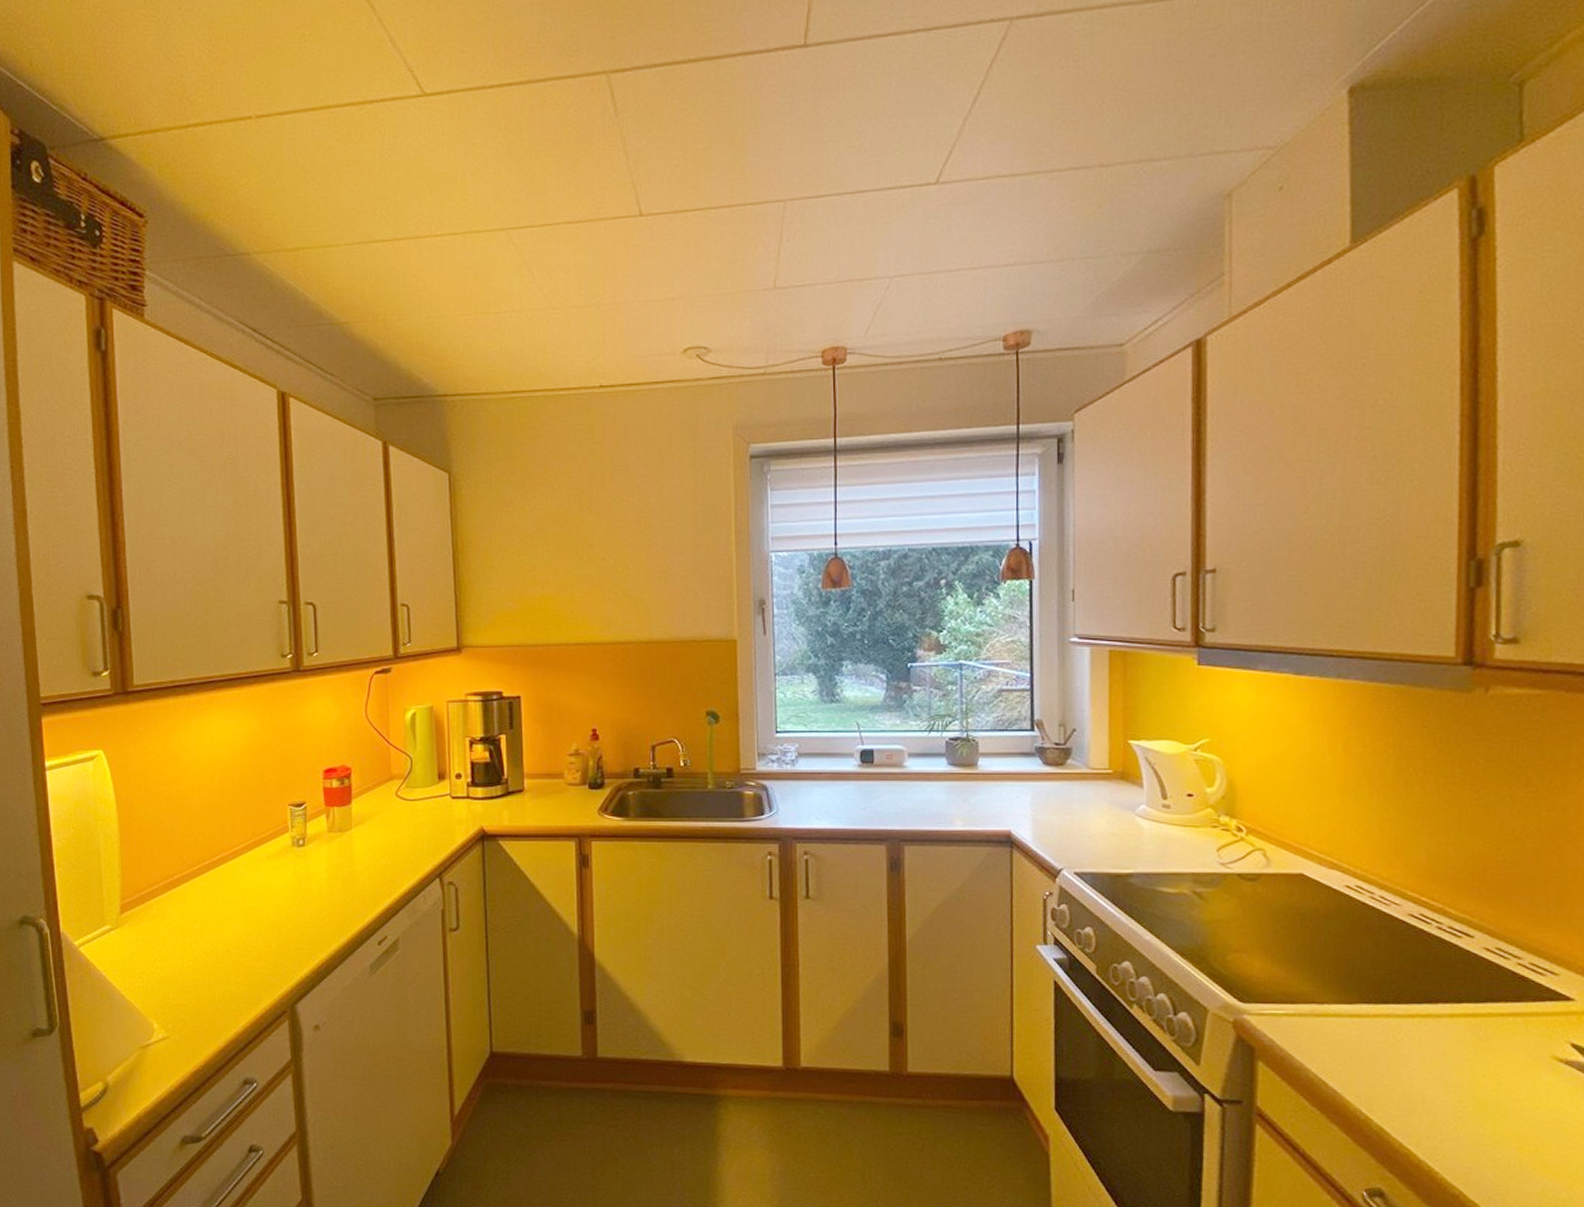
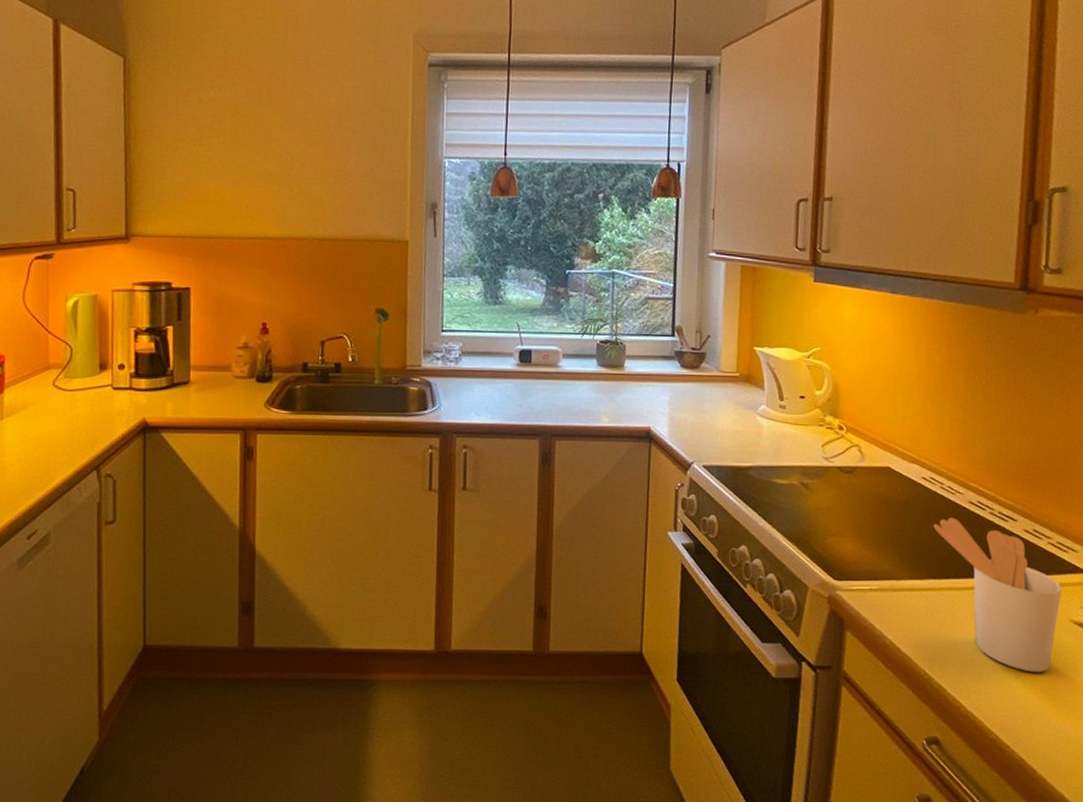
utensil holder: none [1363,932,1539,1118] -> present [933,517,1062,672]

